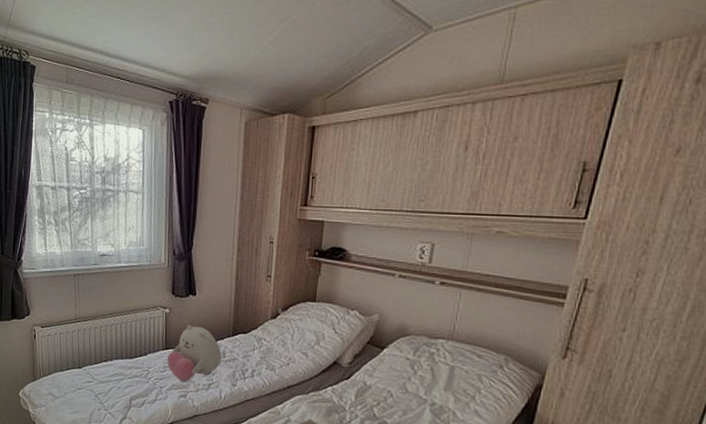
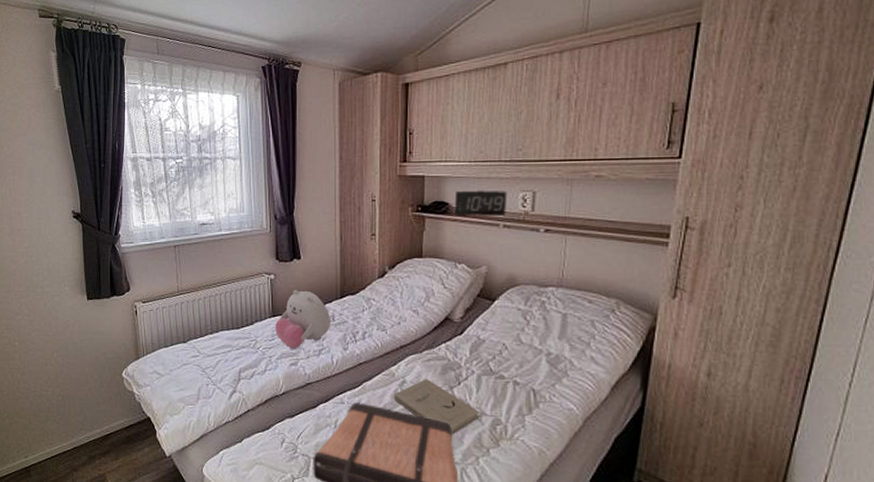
alarm clock: none [351,238,406,266] -> present [454,190,508,216]

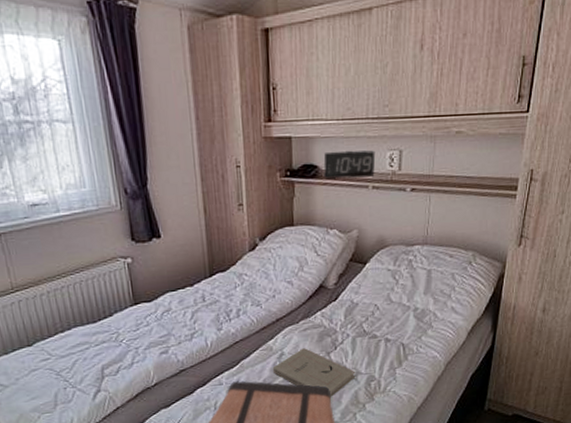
plush toy: present [275,289,331,350] -> none [138,271,202,338]

